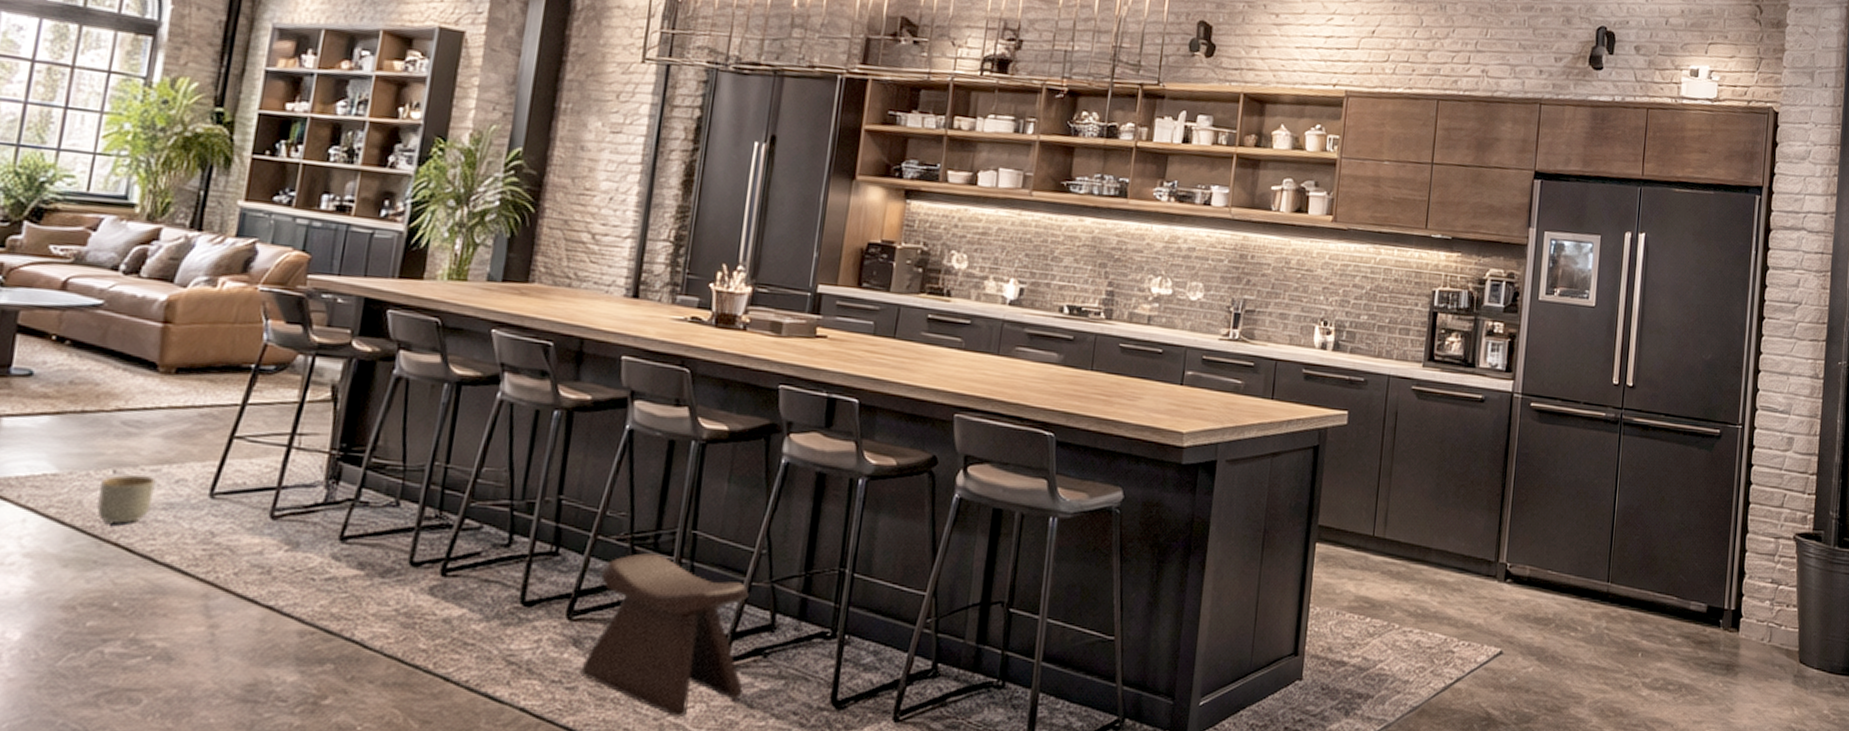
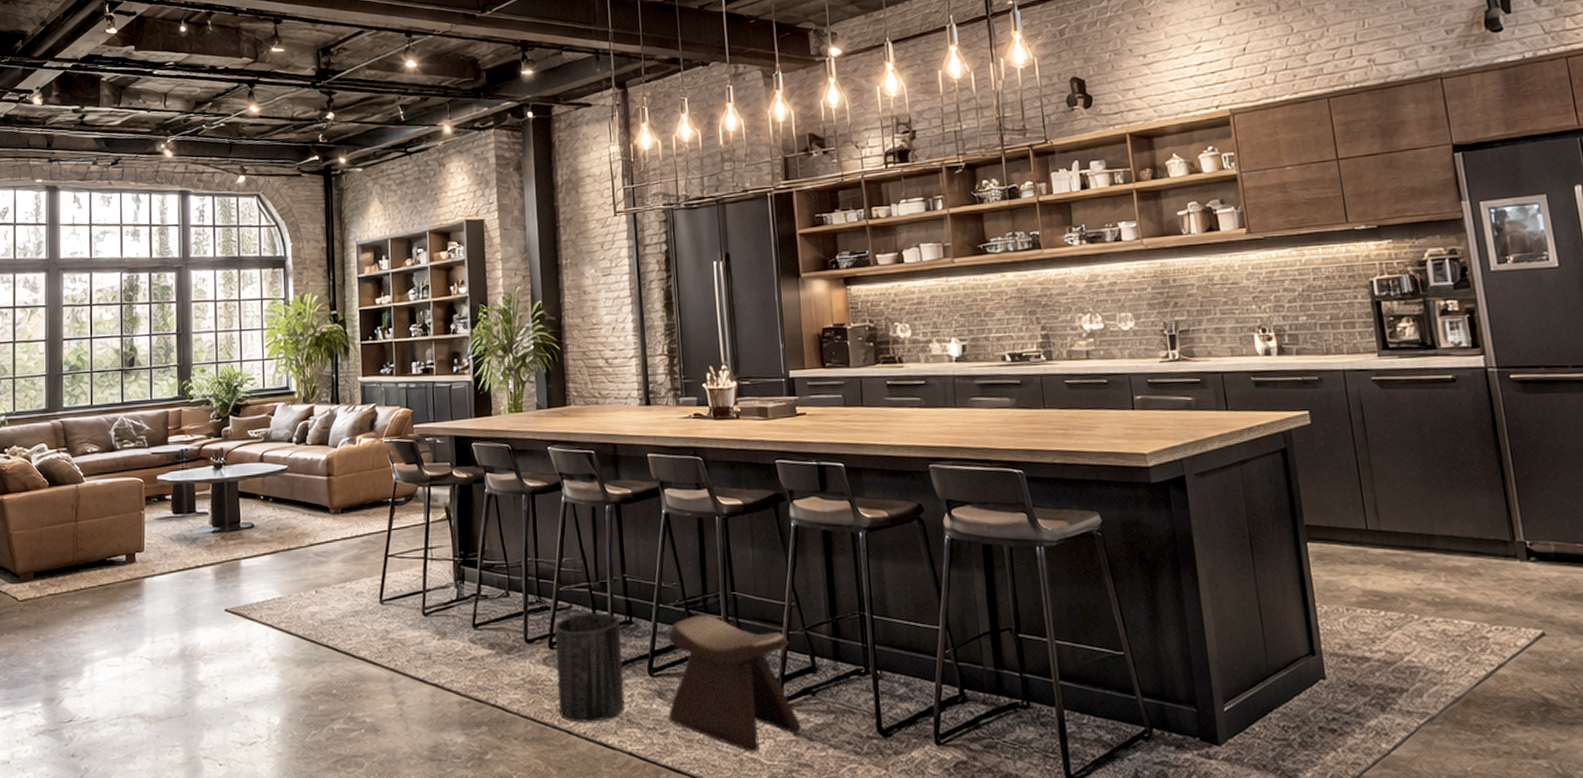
planter: present [96,475,156,526] -> none [309,592,344,632]
trash can: none [438,537,543,669] -> present [554,613,626,723]

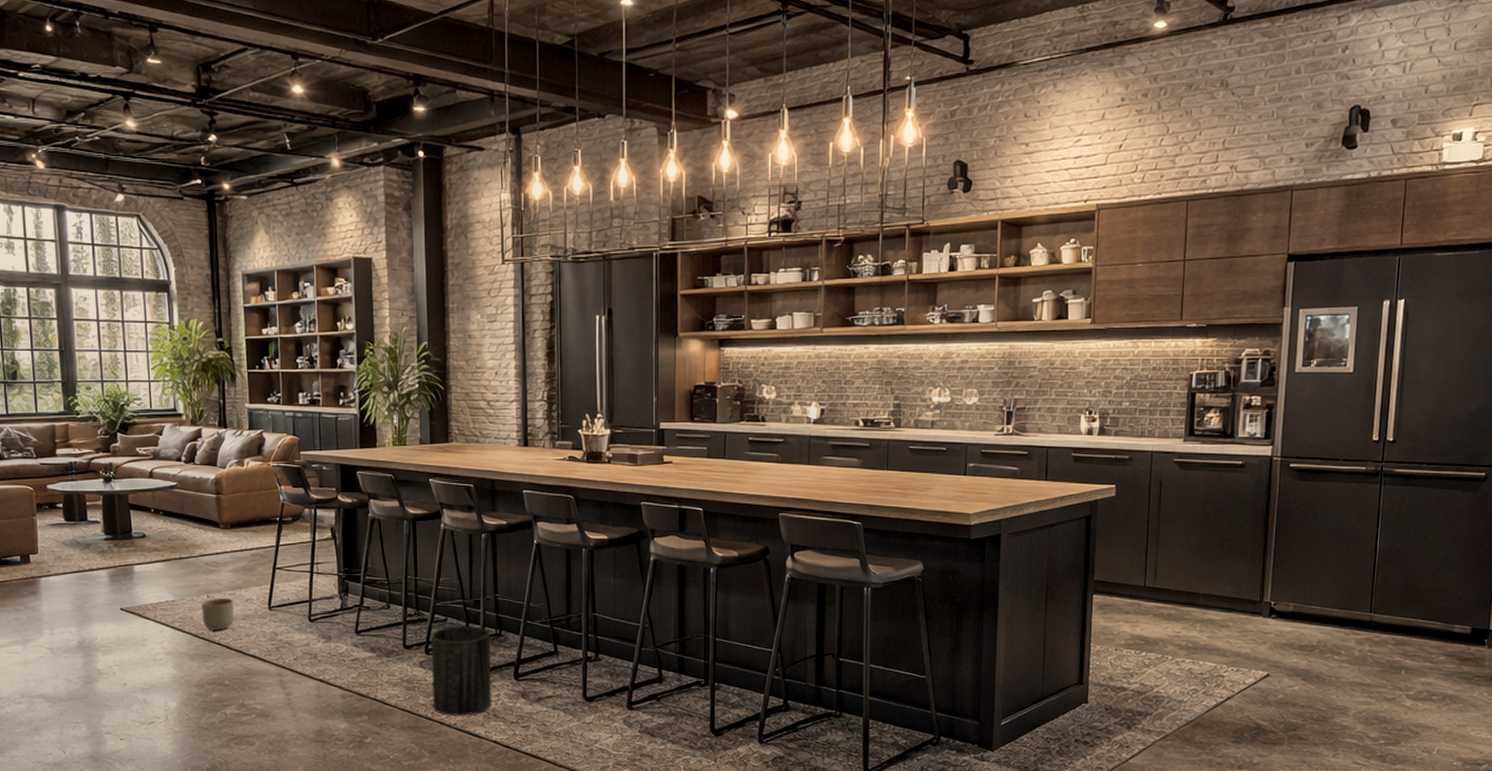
planter: none [309,592,344,632] -> present [201,598,235,632]
stool: present [668,615,801,753] -> none [530,631,645,745]

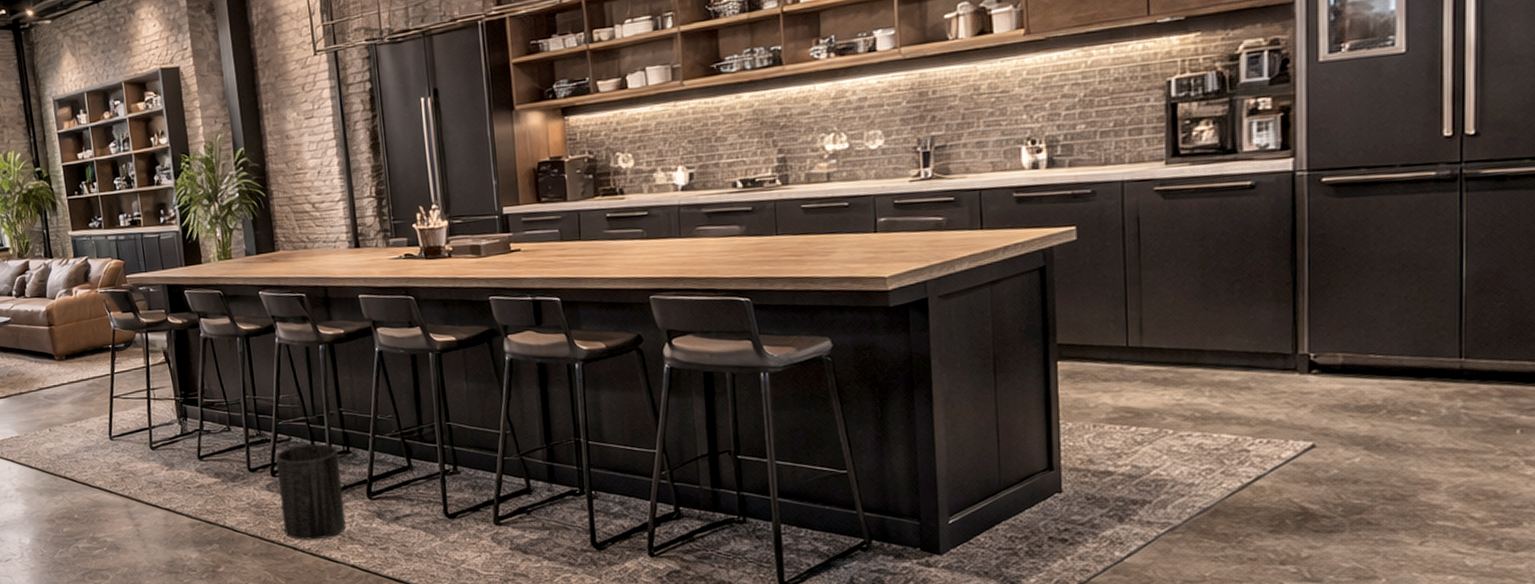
planter: present [201,598,235,632] -> none [44,431,78,465]

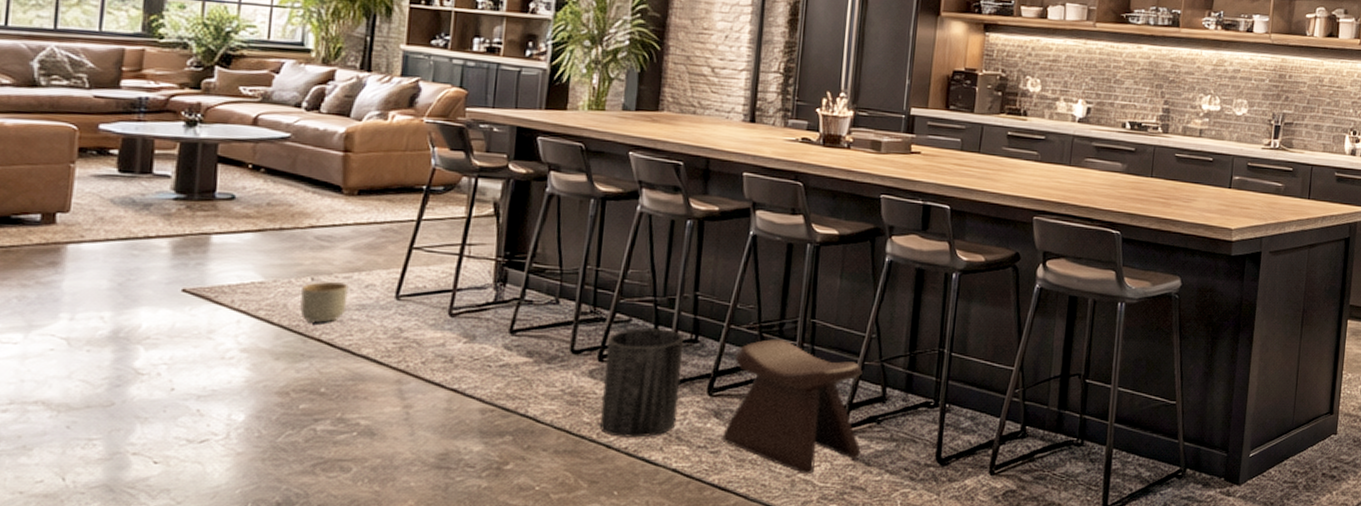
planter: none [44,431,78,465] -> present [300,282,349,324]
stool: none [385,443,517,565] -> present [722,339,863,475]

